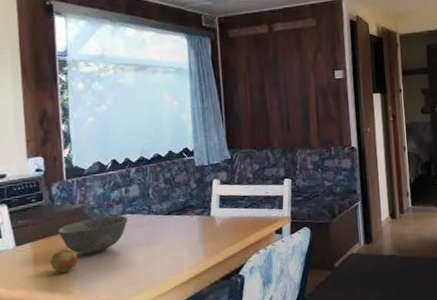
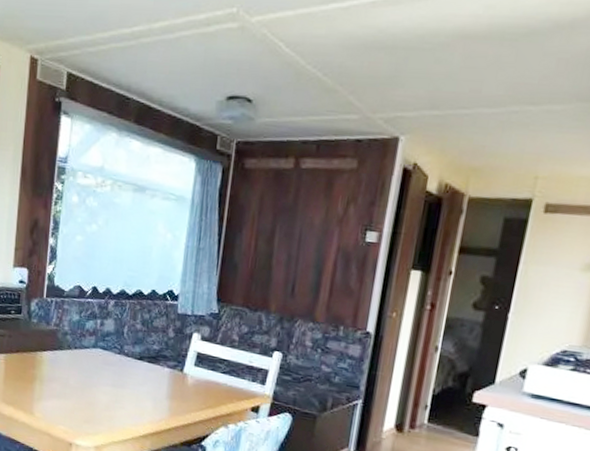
apple: present [50,244,78,273] -> none [19,364,44,393]
bowl: present [57,215,128,254] -> none [29,344,98,381]

